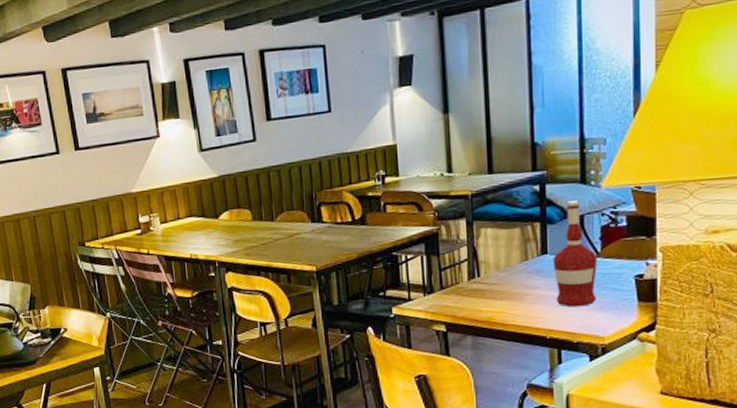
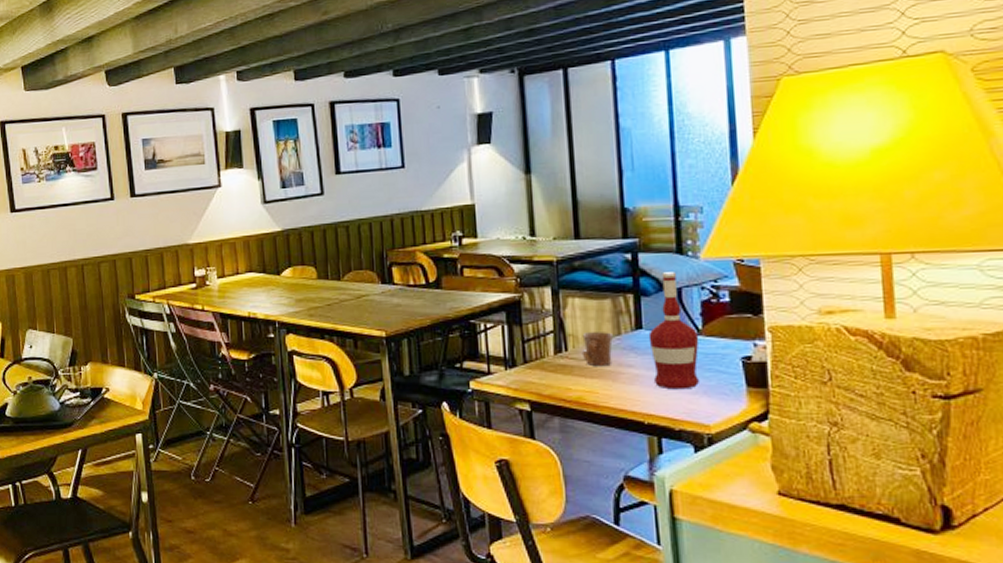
mug: none [492,258,522,290] -> present [581,332,614,367]

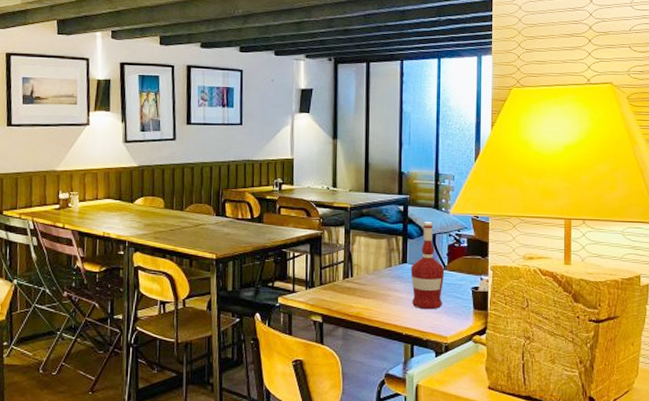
mug: present [581,332,614,367] -> none [363,264,387,290]

